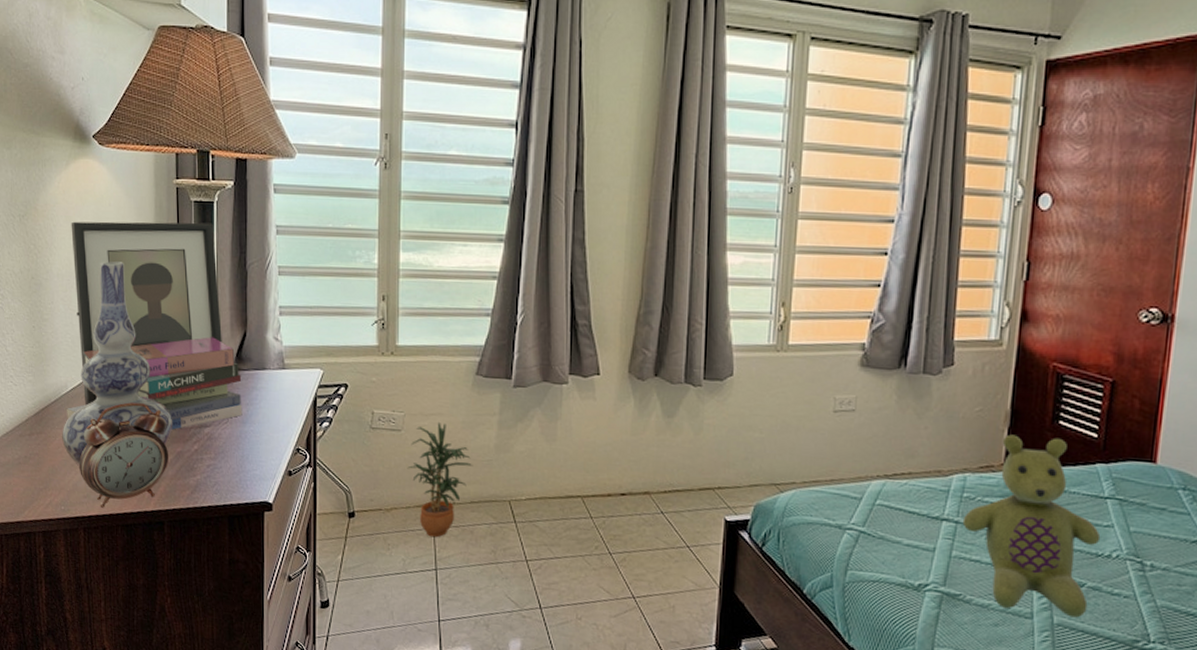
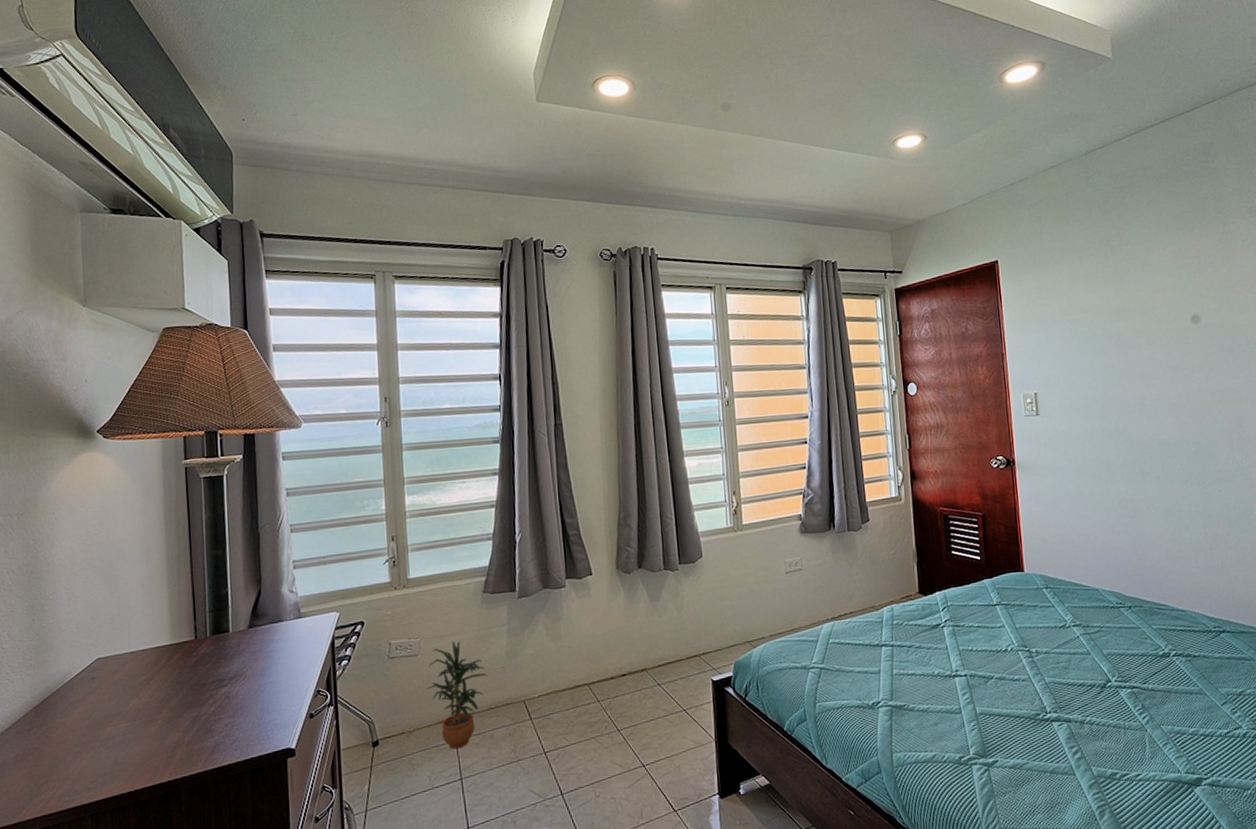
vase: present [62,261,173,466] -> none [65,543,188,751]
books: present [67,337,243,430] -> none [71,599,260,705]
picture frame: present [71,221,222,406] -> none [74,495,237,689]
alarm clock: present [79,402,169,508] -> none [85,675,185,790]
stuffed bear: present [962,434,1101,618] -> none [896,564,999,709]

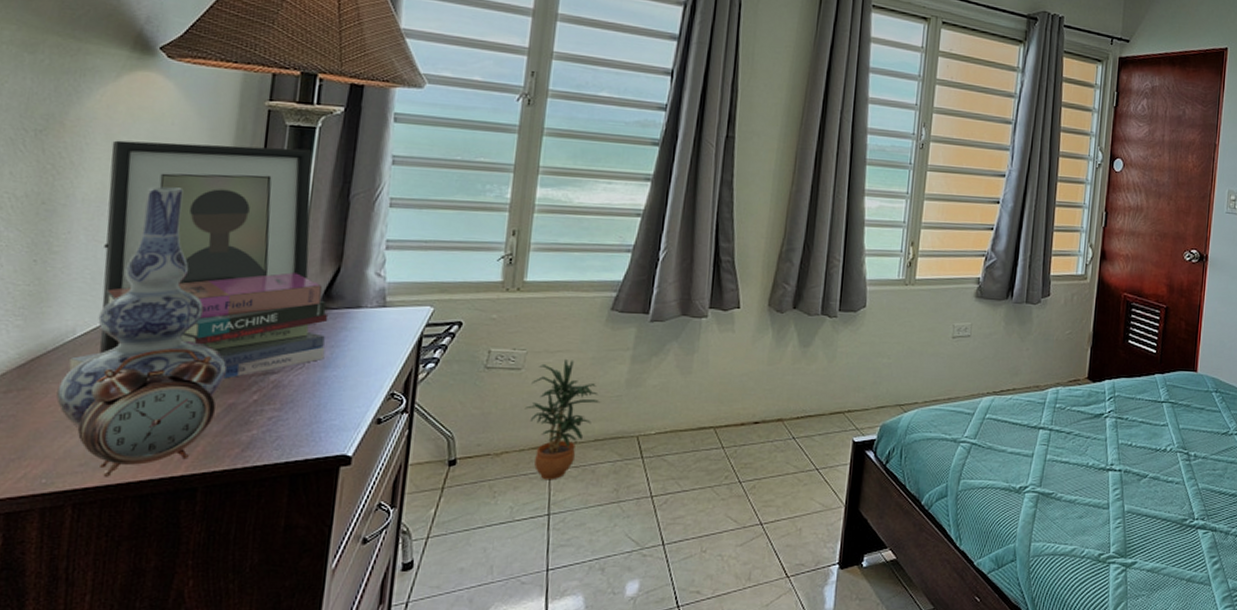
vase: none [65,543,188,751] -> present [56,186,228,427]
books: none [71,599,260,705] -> present [69,272,327,379]
picture frame: none [74,495,237,689] -> present [99,140,312,354]
alarm clock: none [85,675,185,790] -> present [78,348,219,477]

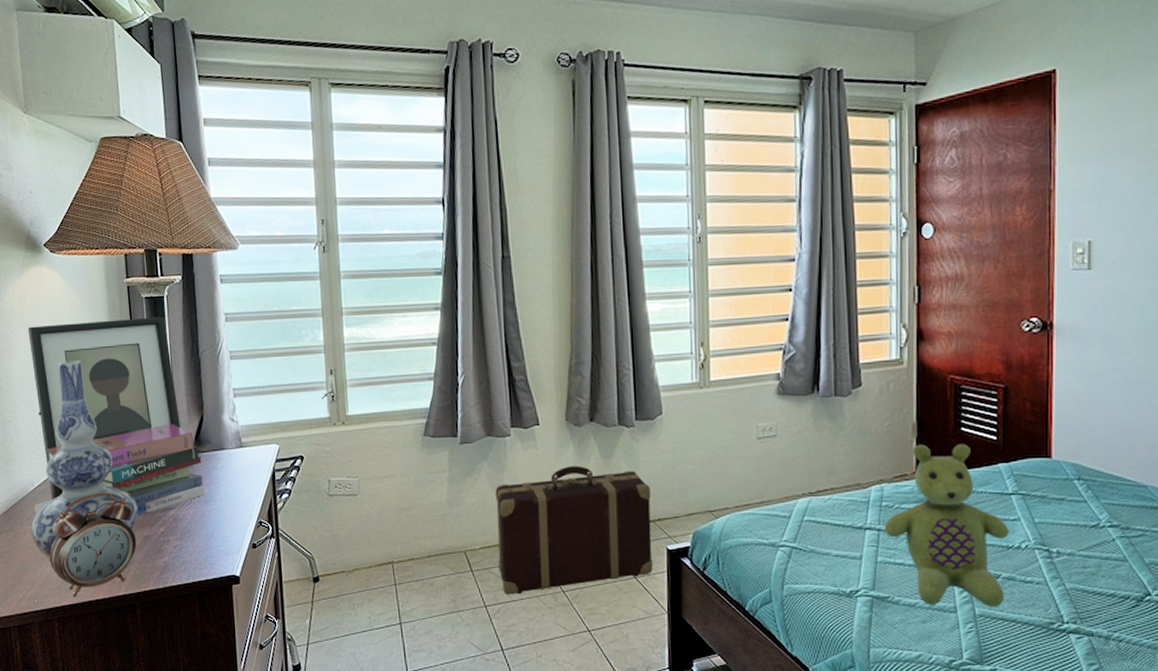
potted plant: present [524,358,601,480] -> none [365,483,428,593]
suitcase: none [672,352,845,484] -> present [495,466,653,595]
stuffed bear: none [1055,353,1159,505] -> present [884,443,1010,607]

